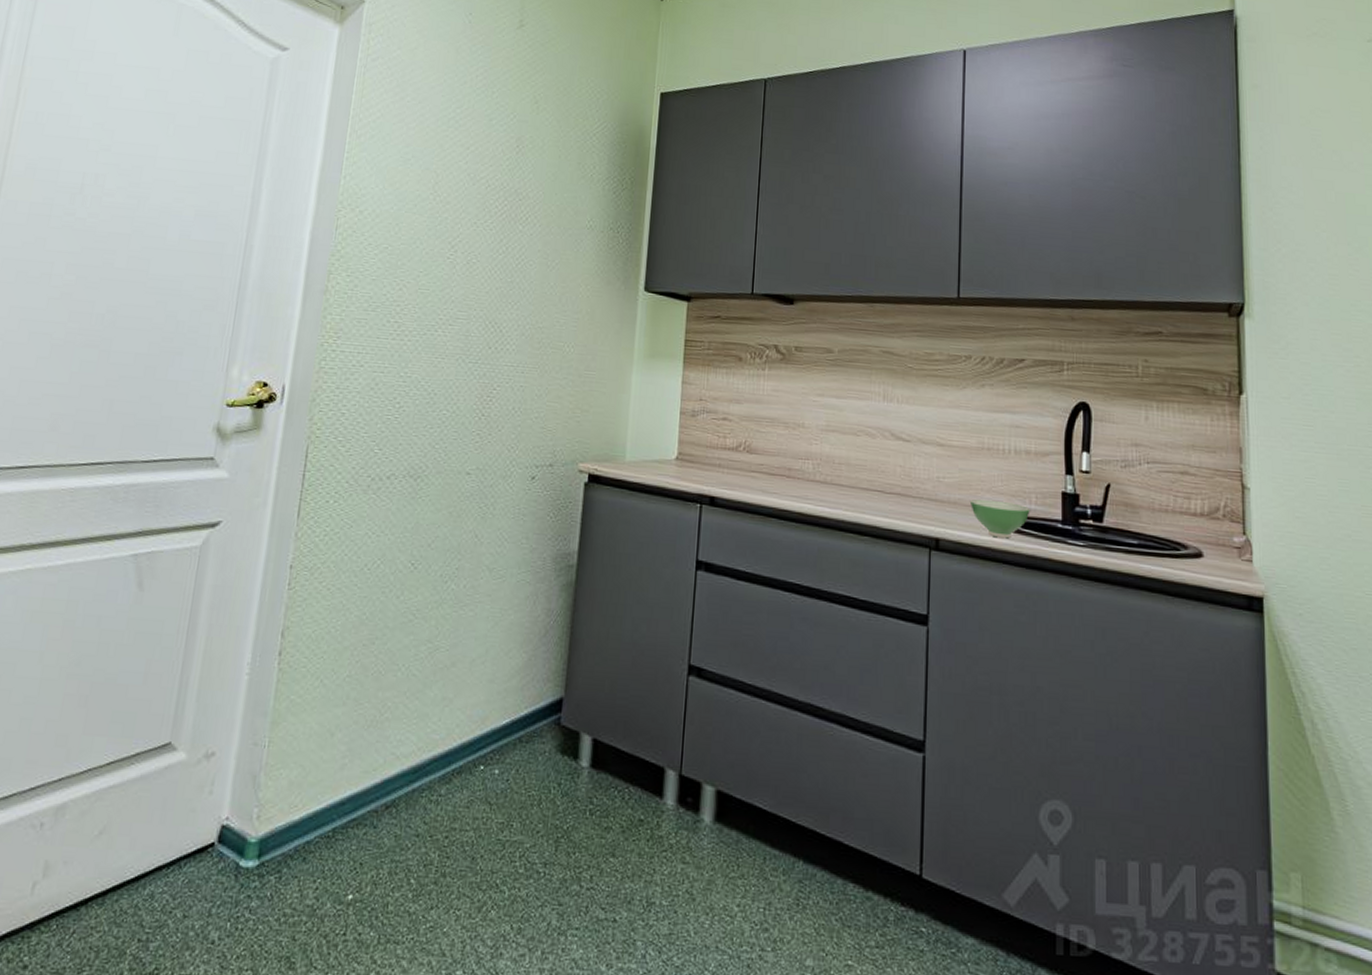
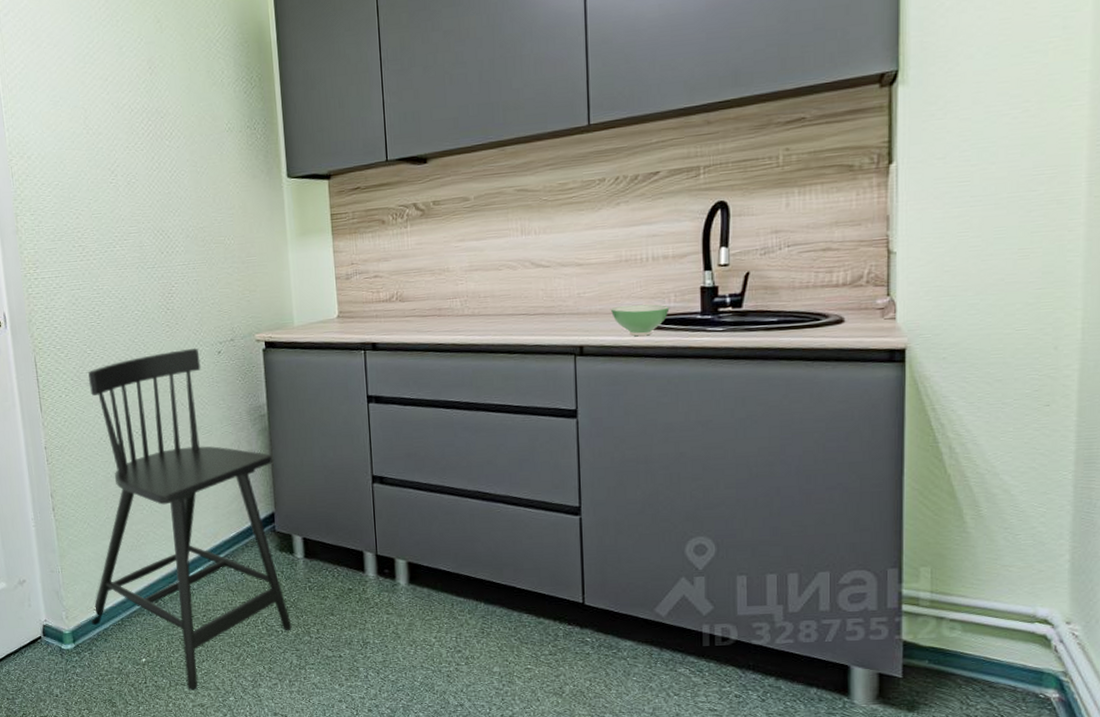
chair: none [289,467,573,952] -> present [88,348,292,689]

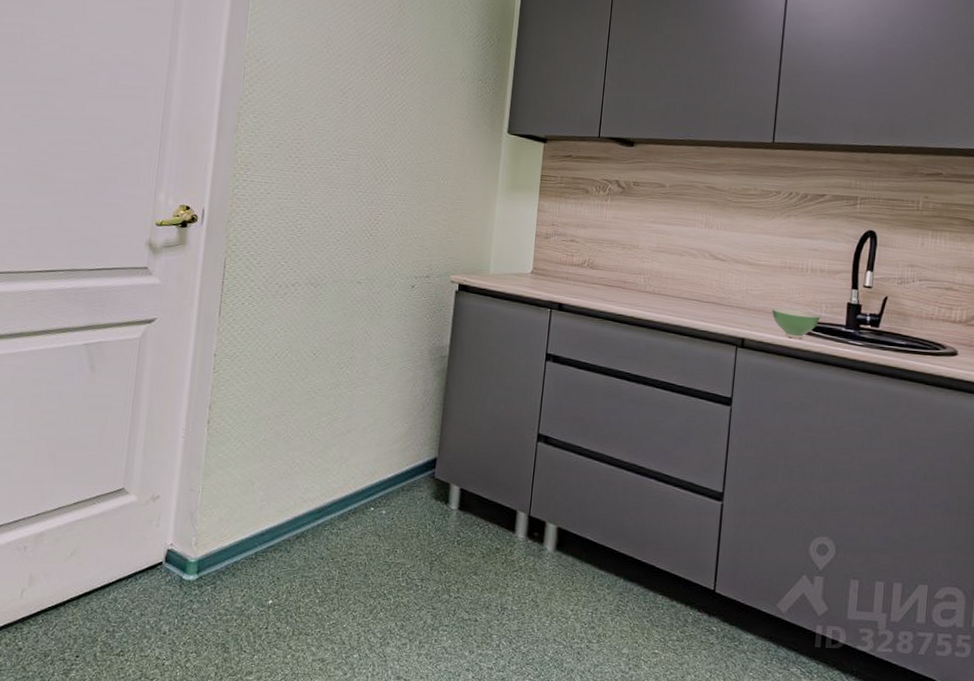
chair: present [88,348,292,689] -> none [221,277,445,641]

